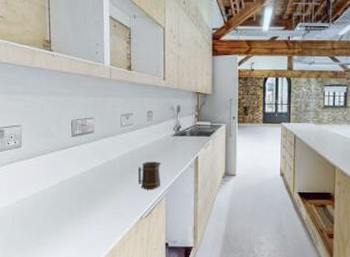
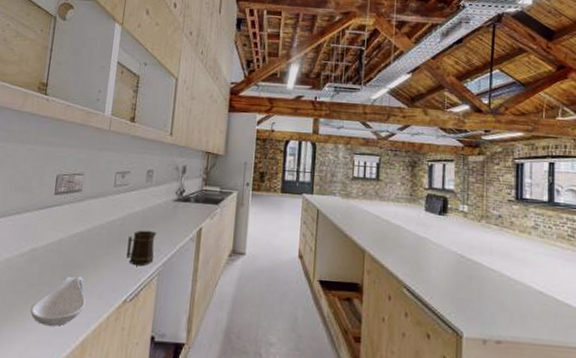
spoon rest: none [67,201,110,240] -> present [30,276,86,326]

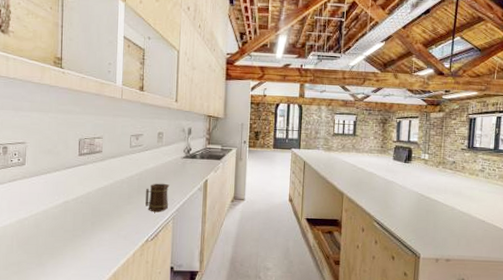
spoon rest: present [30,276,86,326] -> none [69,222,114,262]

